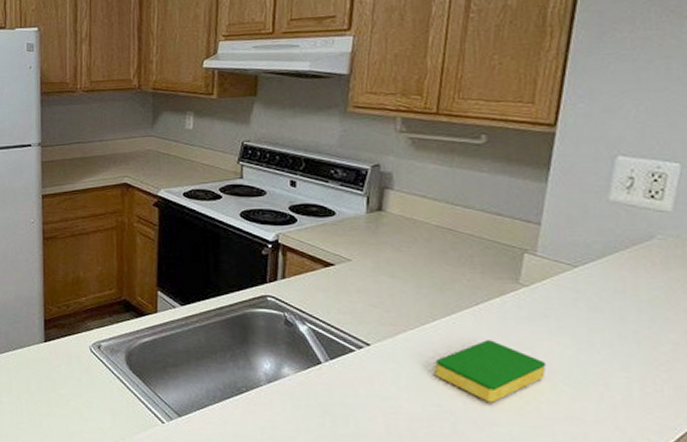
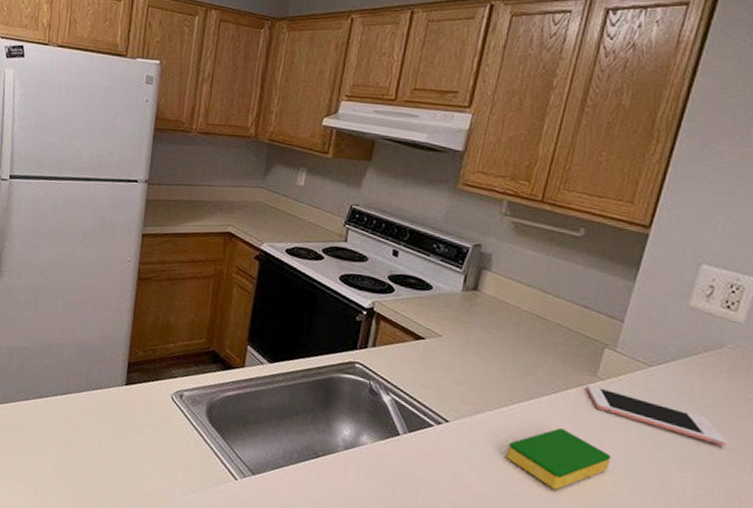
cell phone: none [509,293,670,342] -> present [586,385,727,447]

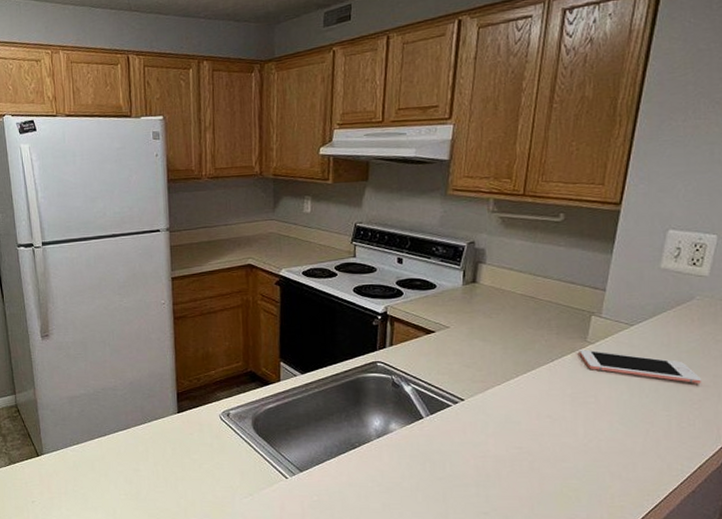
dish sponge: present [507,428,612,490] -> none [517,391,606,443]

